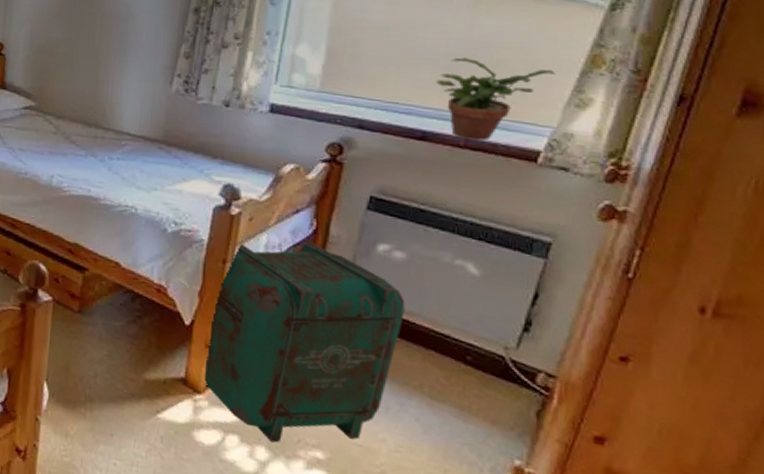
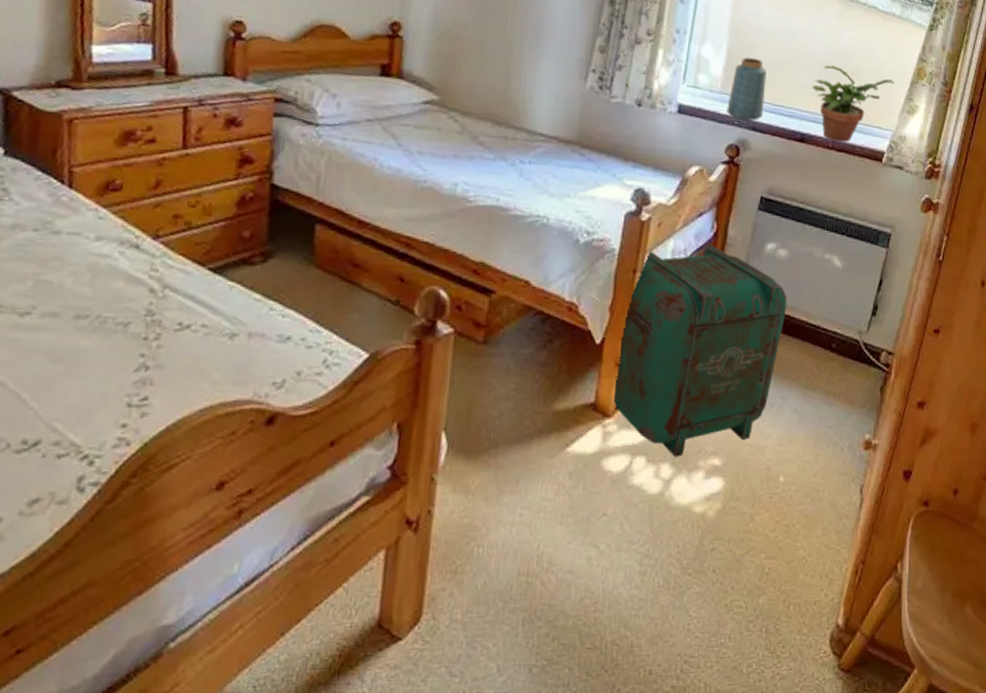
vase: none [327,55,376,119] -> present [727,57,767,121]

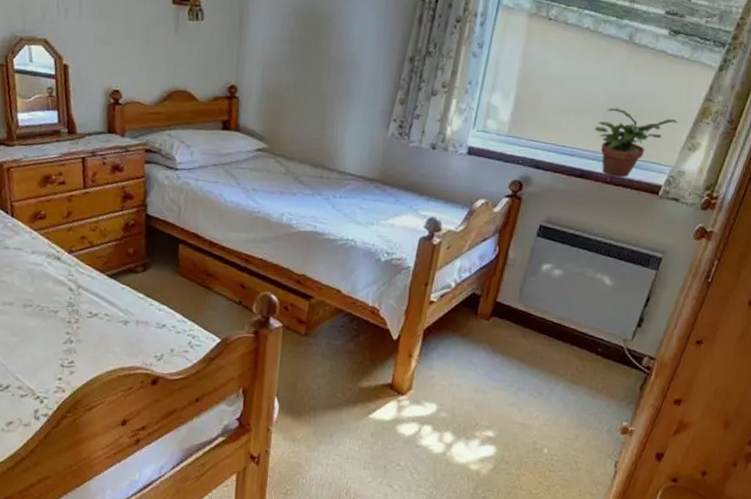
suitcase: present [611,244,787,457] -> none [405,264,559,428]
vase: present [727,57,767,121] -> none [512,104,552,160]

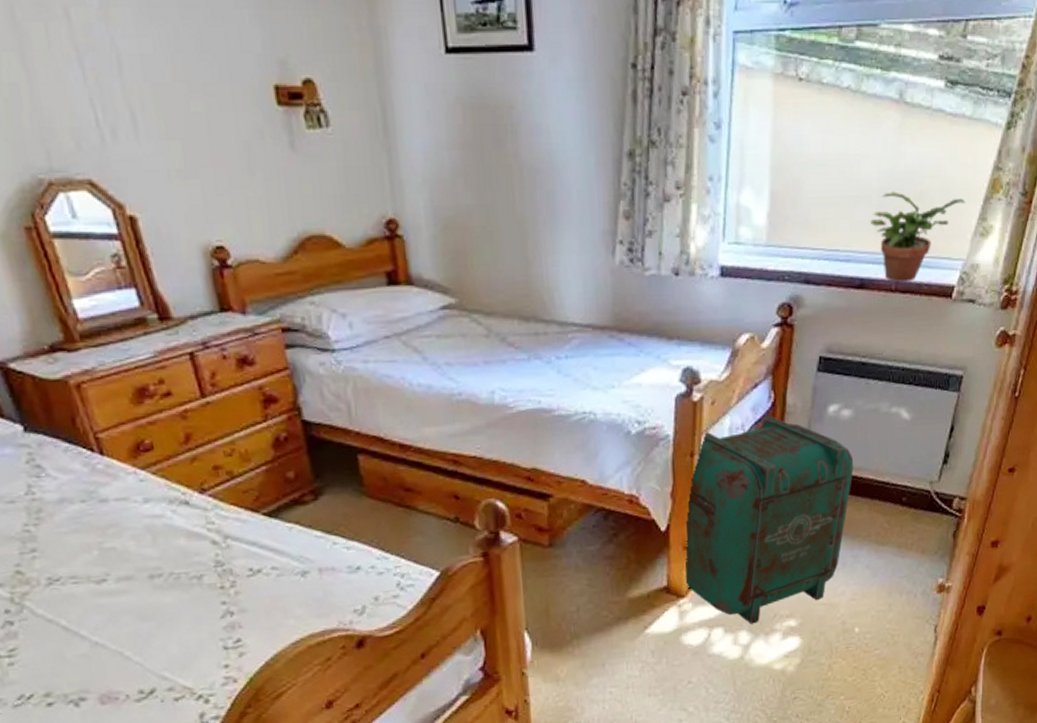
suitcase: none [405,264,559,428] -> present [684,415,854,624]

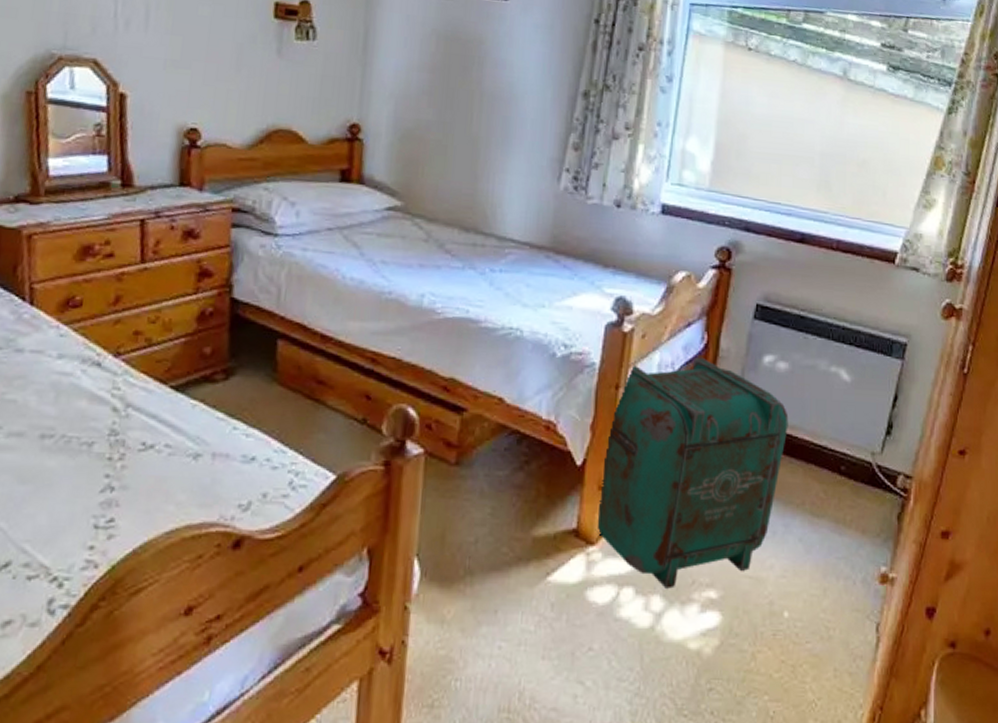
potted plant: present [870,191,966,283] -> none [813,156,908,243]

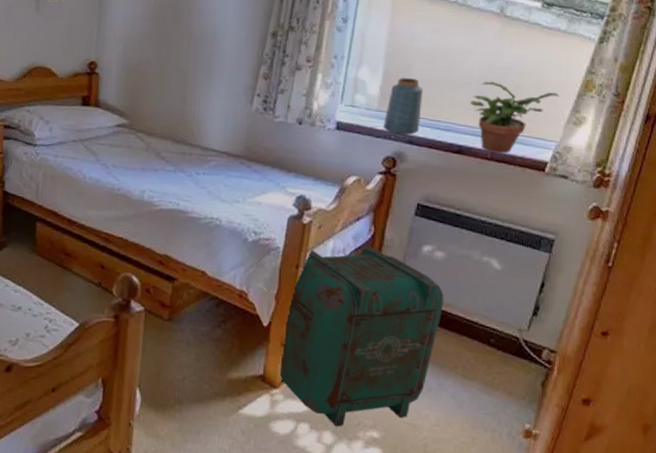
vase: none [716,151,760,221] -> present [383,78,423,136]
potted plant: none [813,156,908,243] -> present [470,81,560,154]

